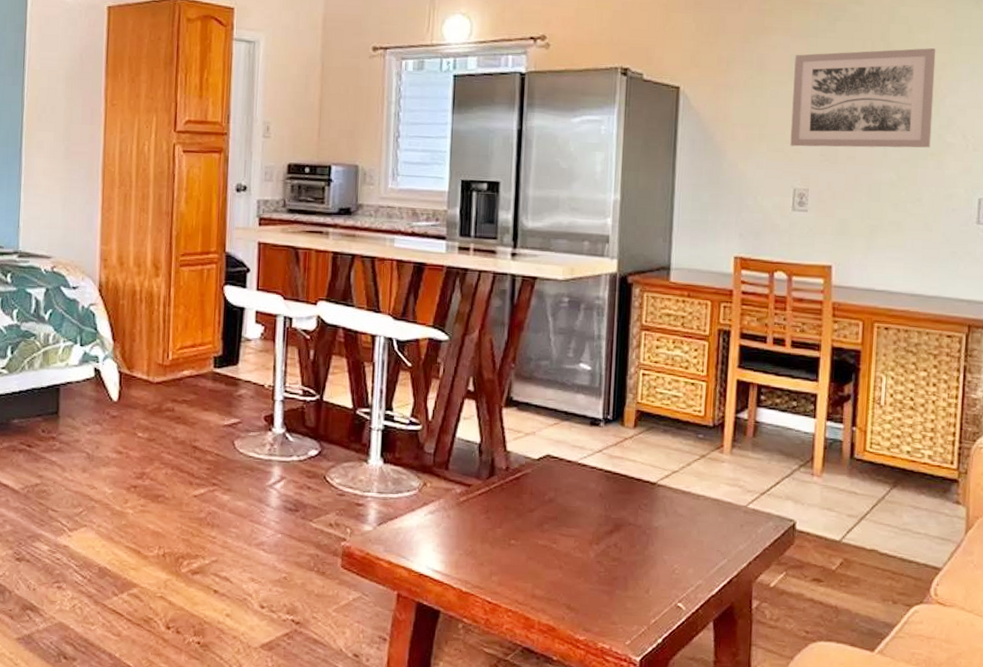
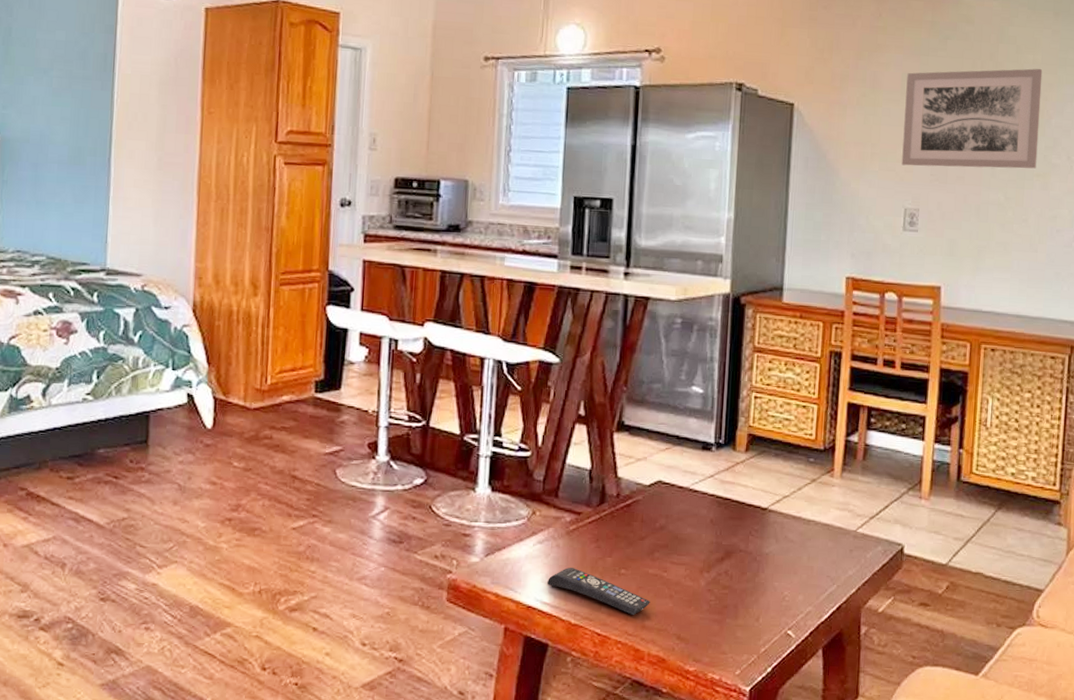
remote control: none [439,537,540,585] -> present [547,568,650,615]

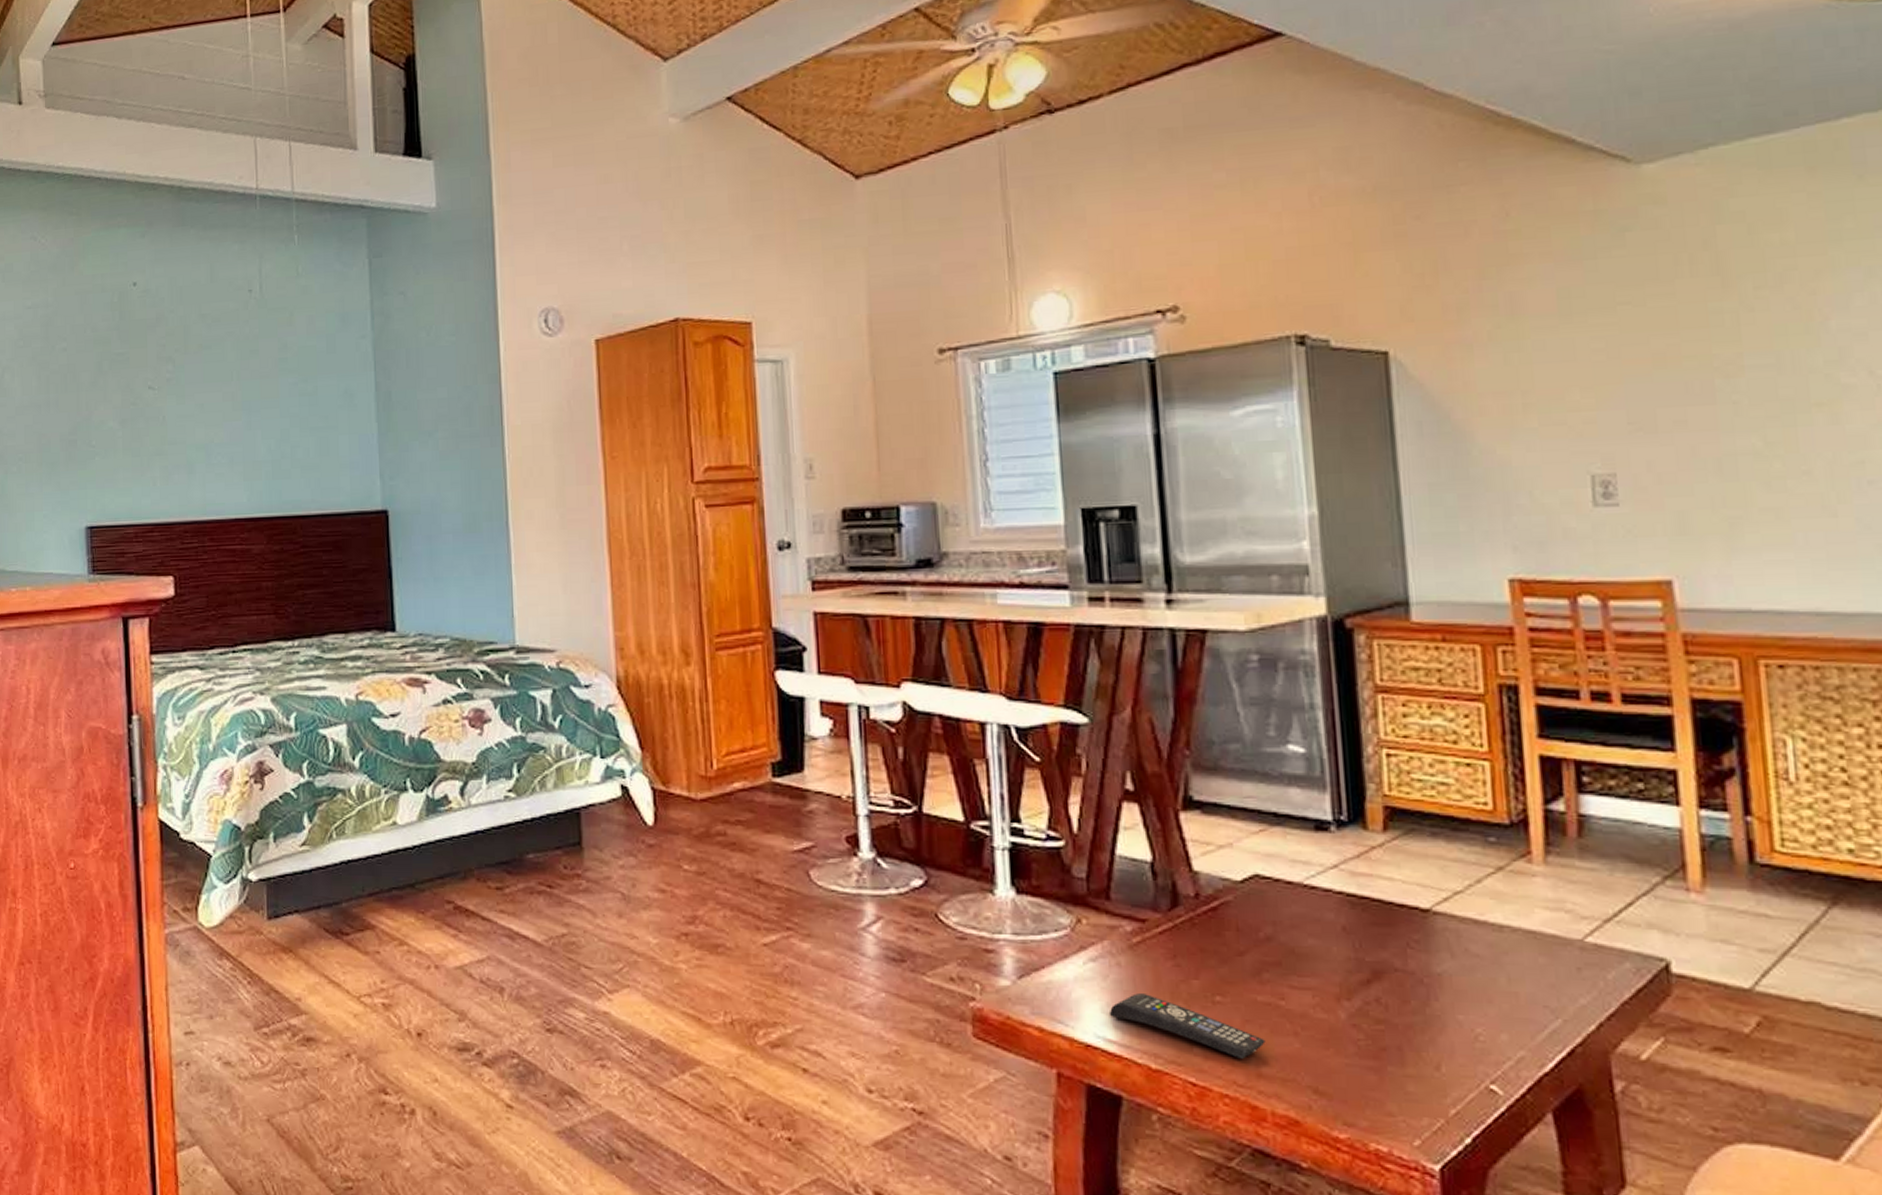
wall art: present [901,68,1043,169] -> none [1565,251,1814,416]

